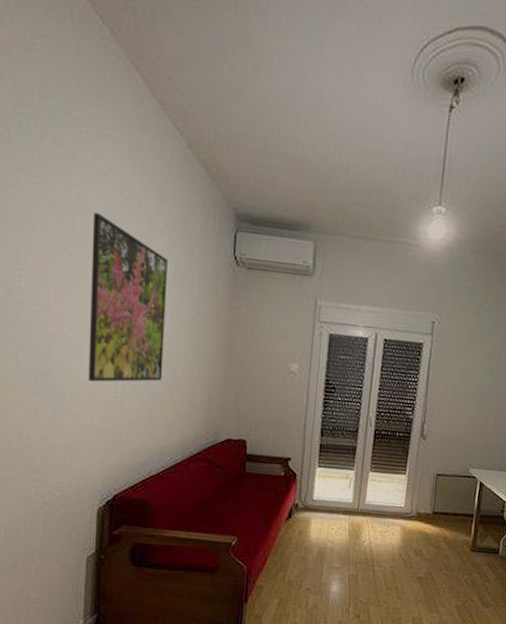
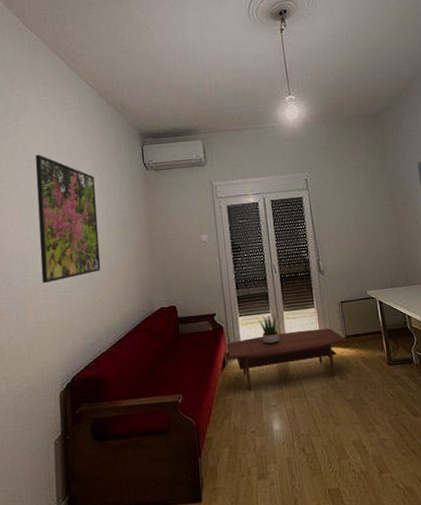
coffee table: none [296,492,431,551] -> present [226,328,345,391]
potted plant: none [337,472,365,505] -> present [256,315,281,345]

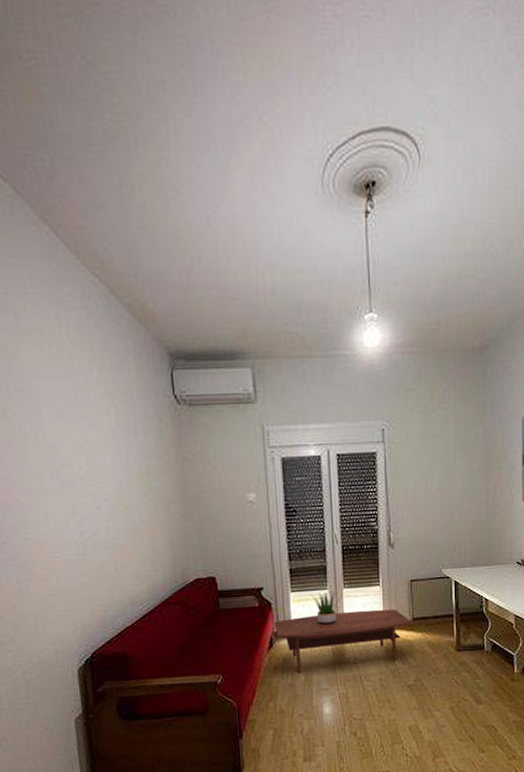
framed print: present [35,154,101,284] -> none [26,373,122,544]

